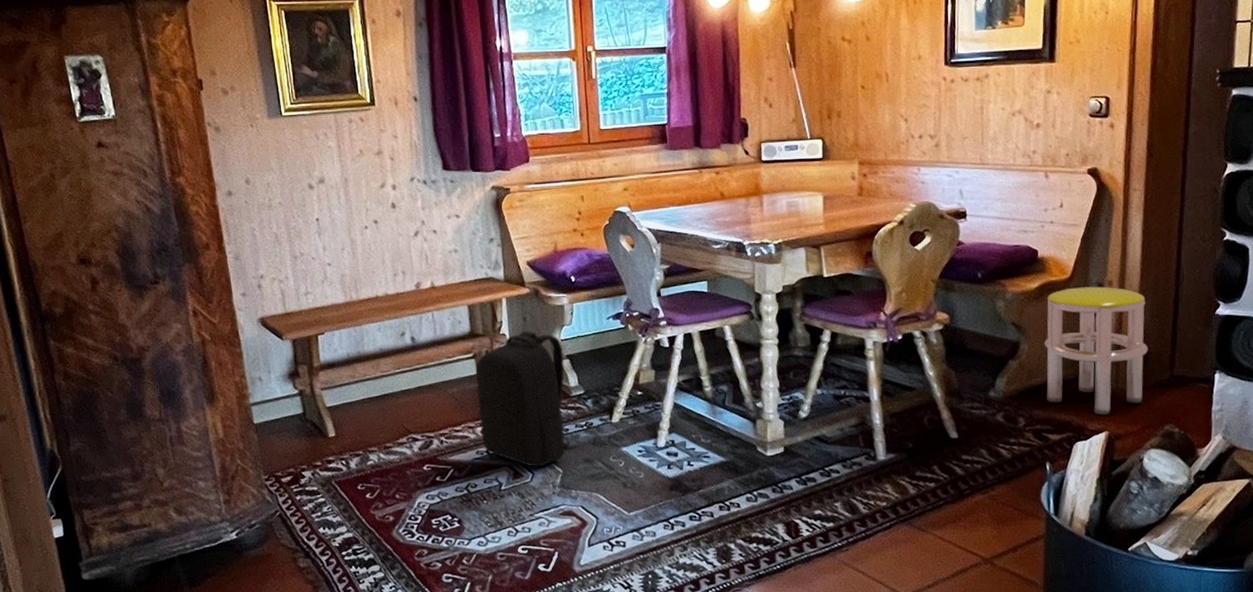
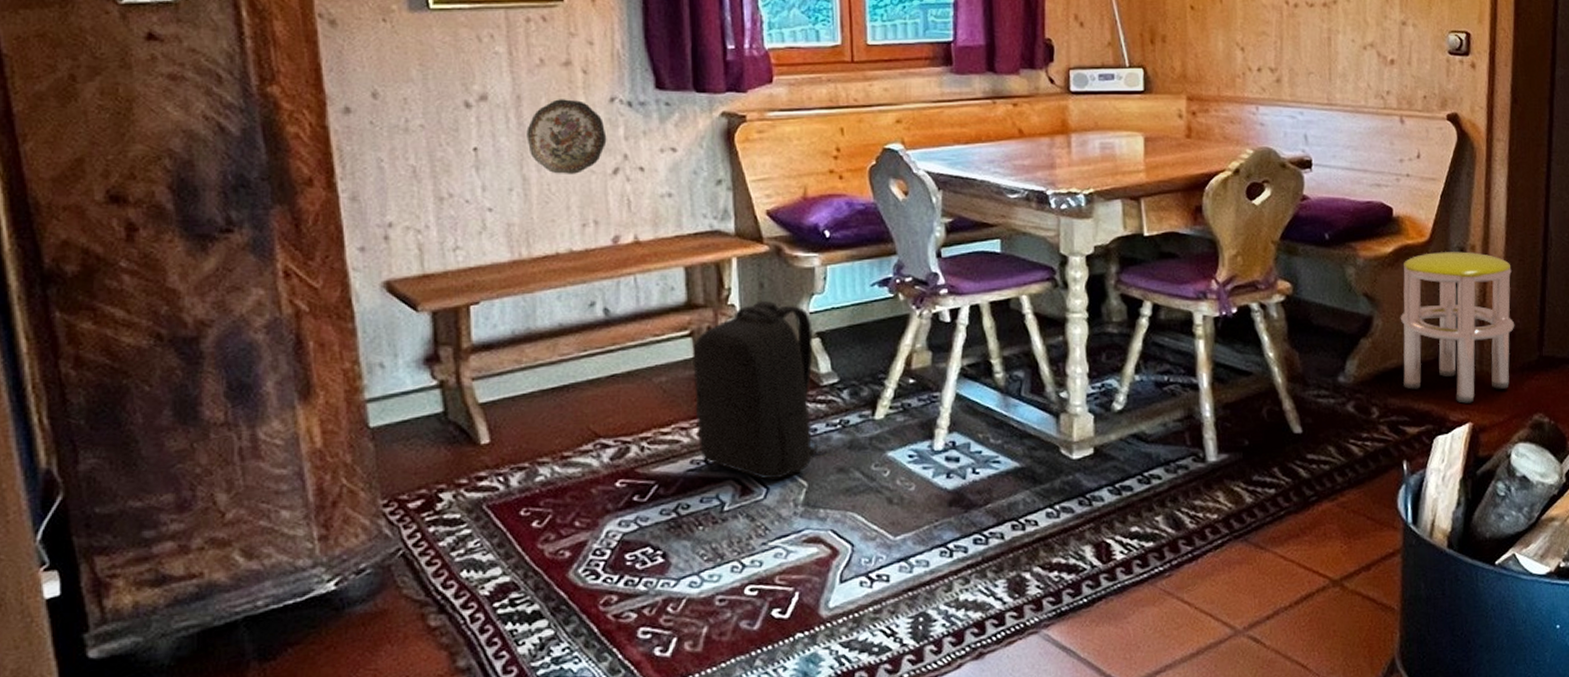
decorative plate: none [352,180,409,237] -> present [526,99,607,174]

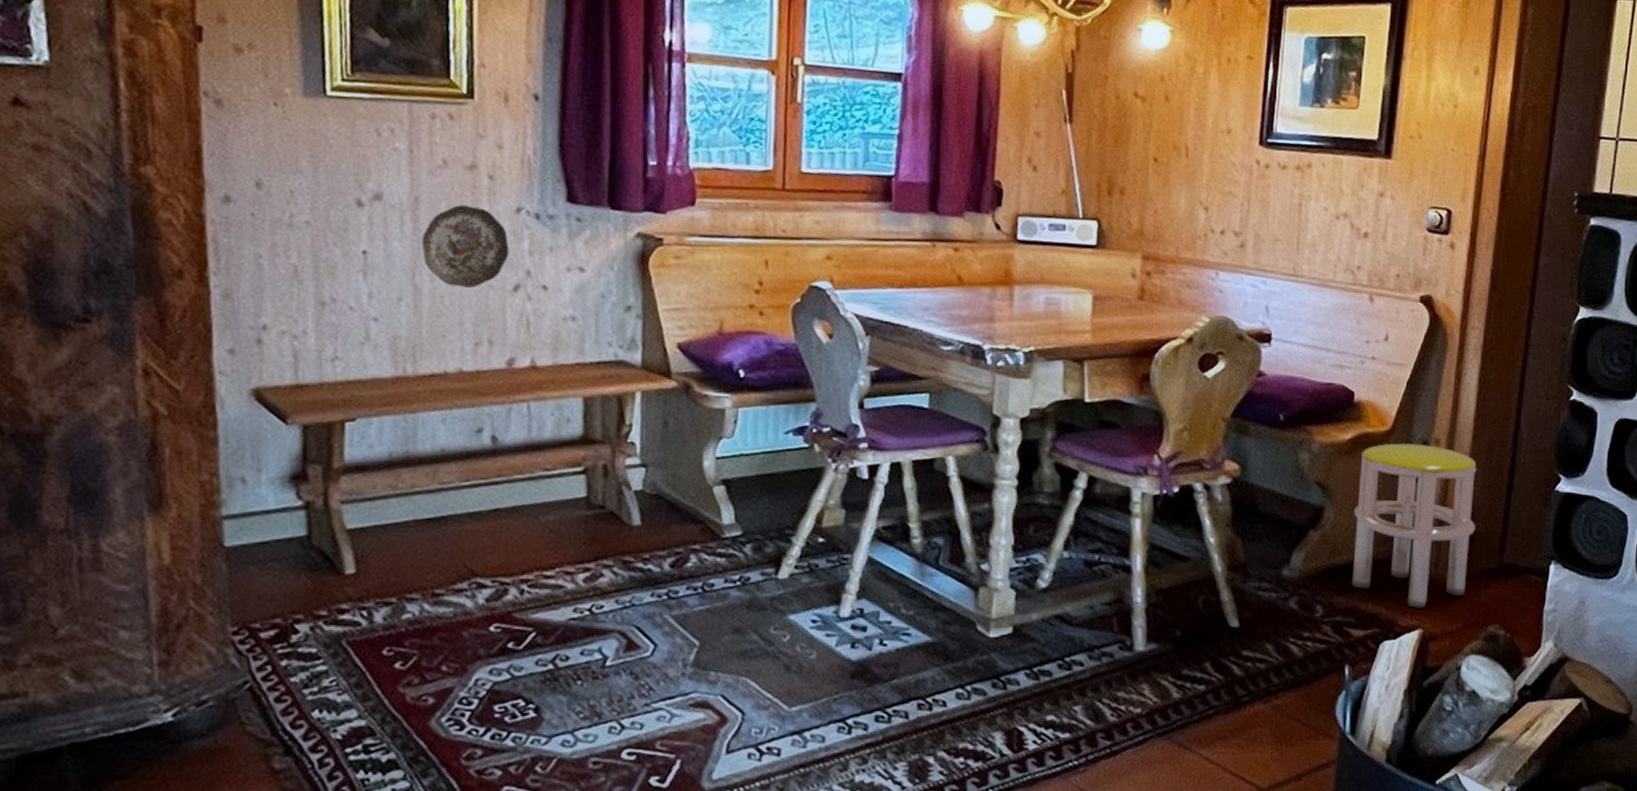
backpack: present [692,300,832,480] -> none [582,440,729,636]

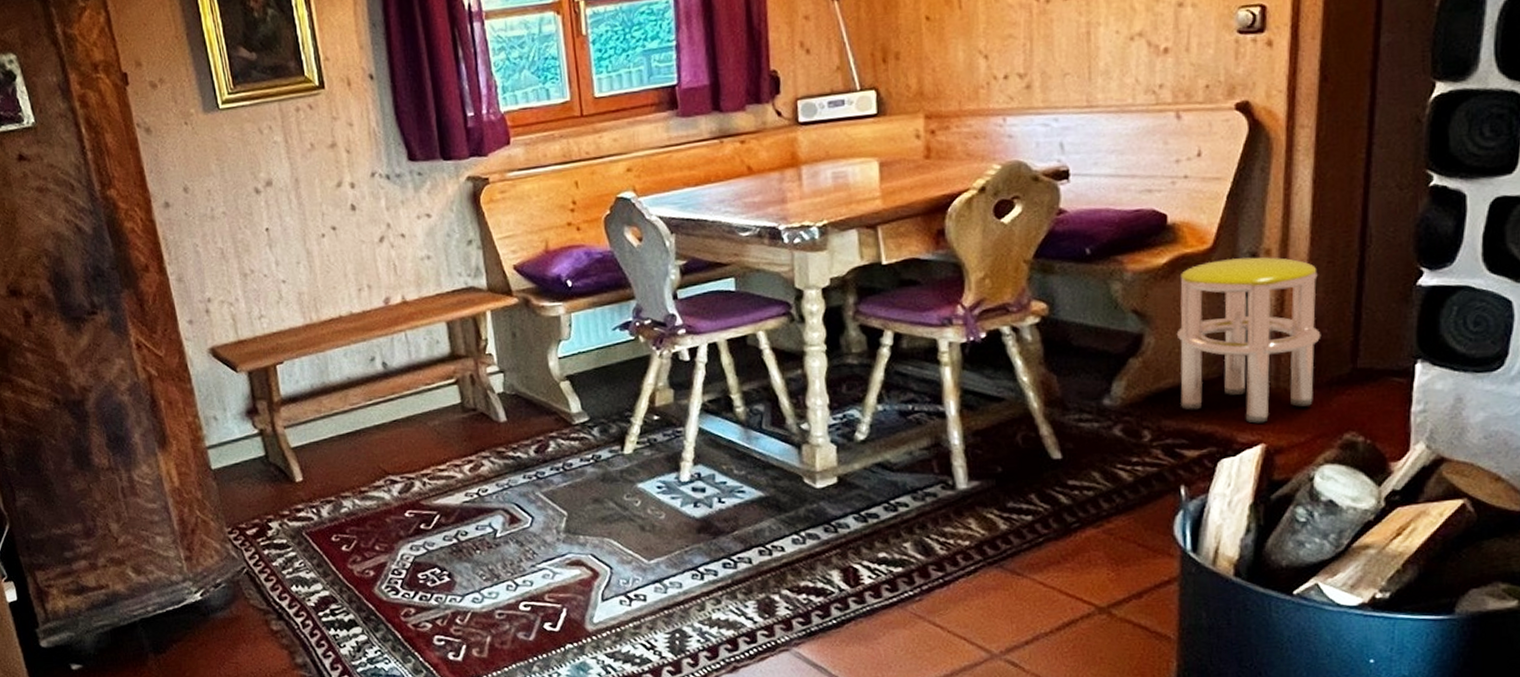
decorative plate: present [421,205,510,288] -> none [306,177,372,246]

